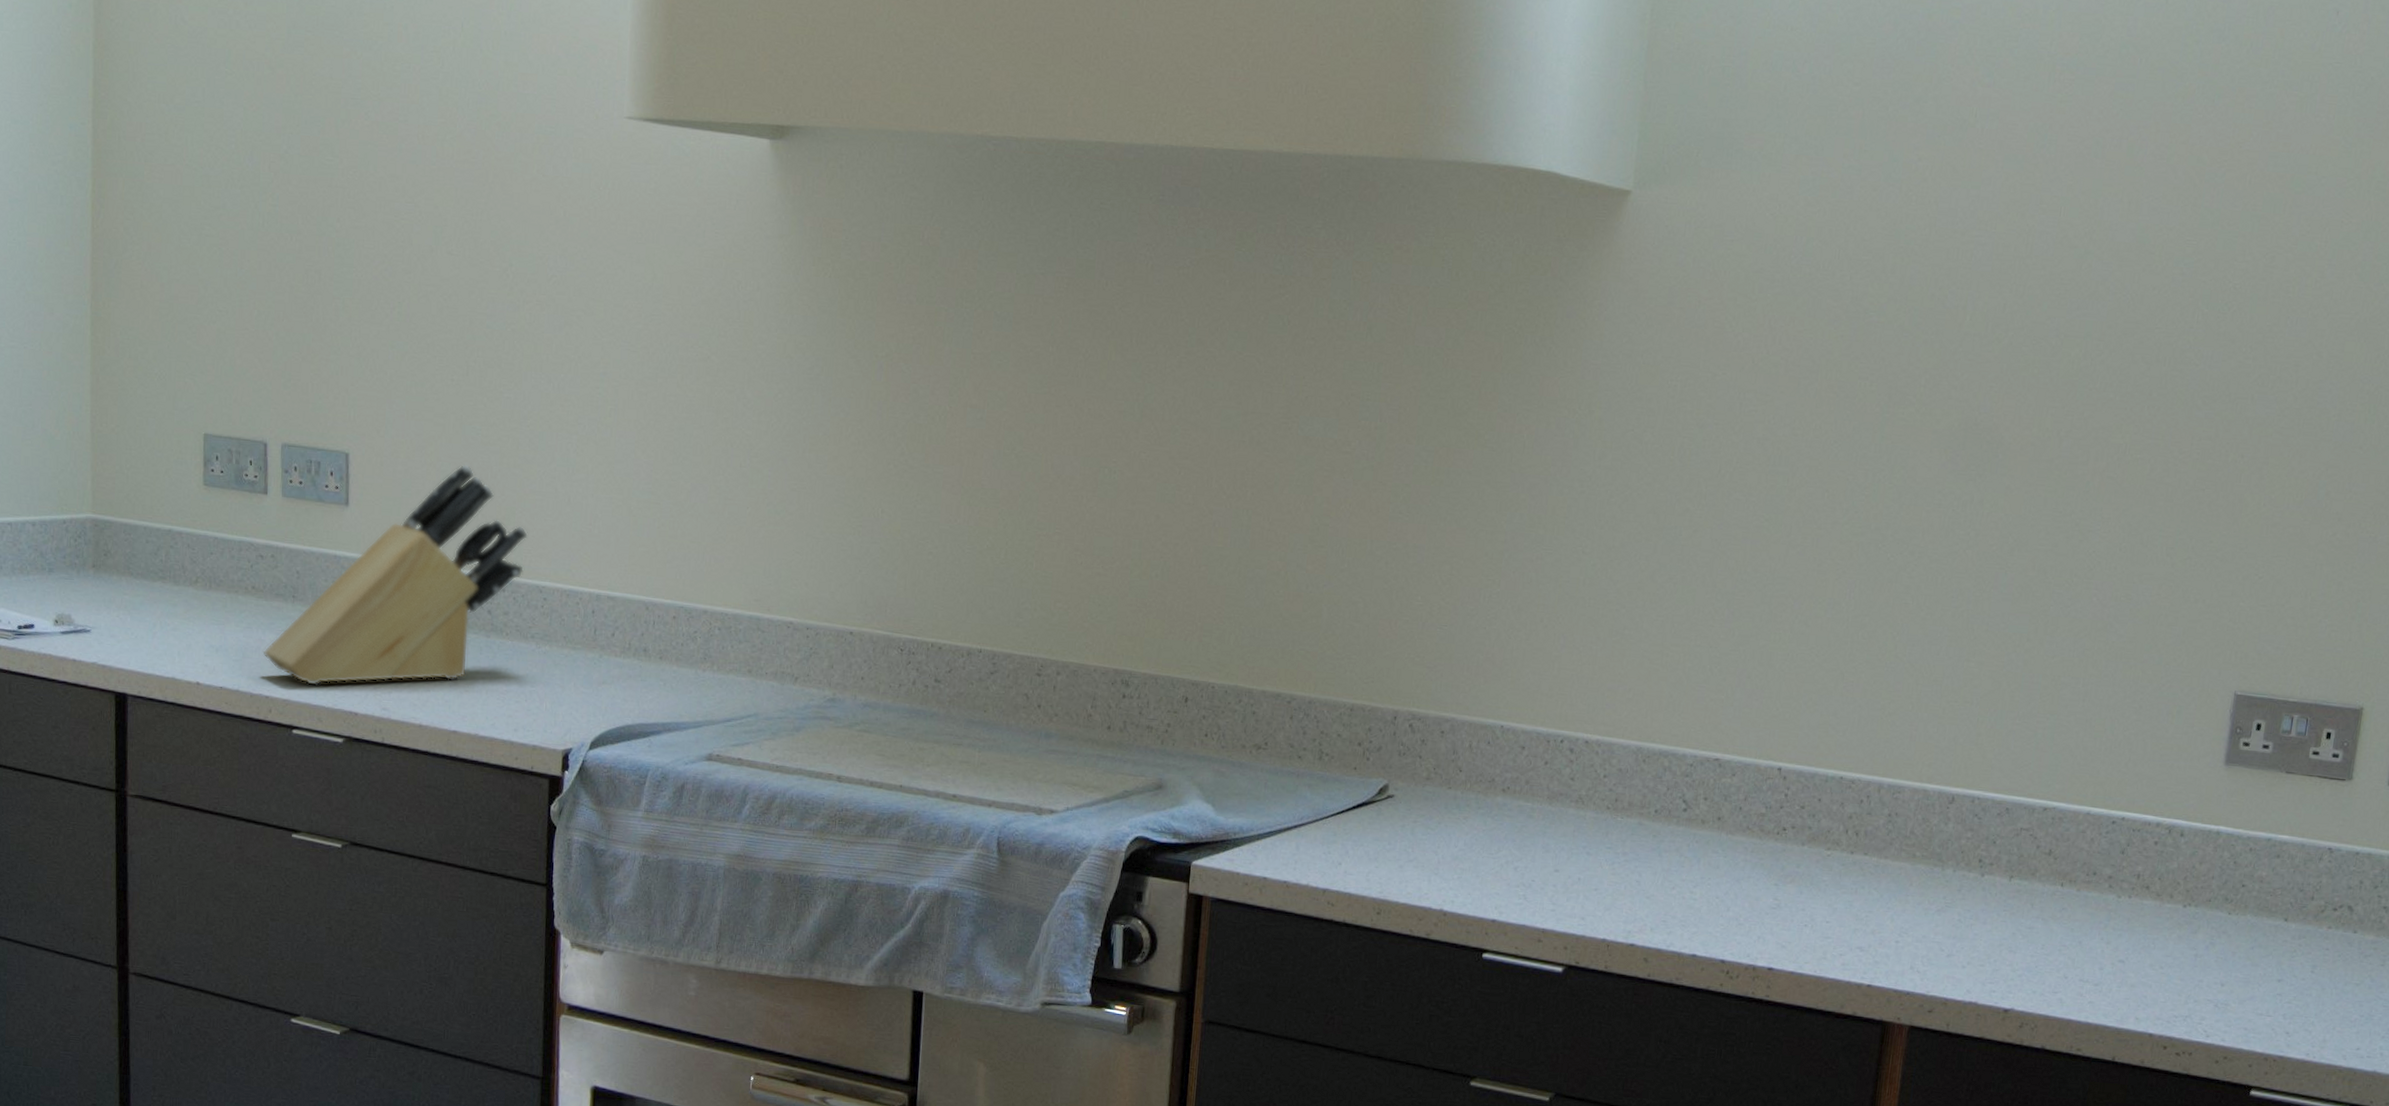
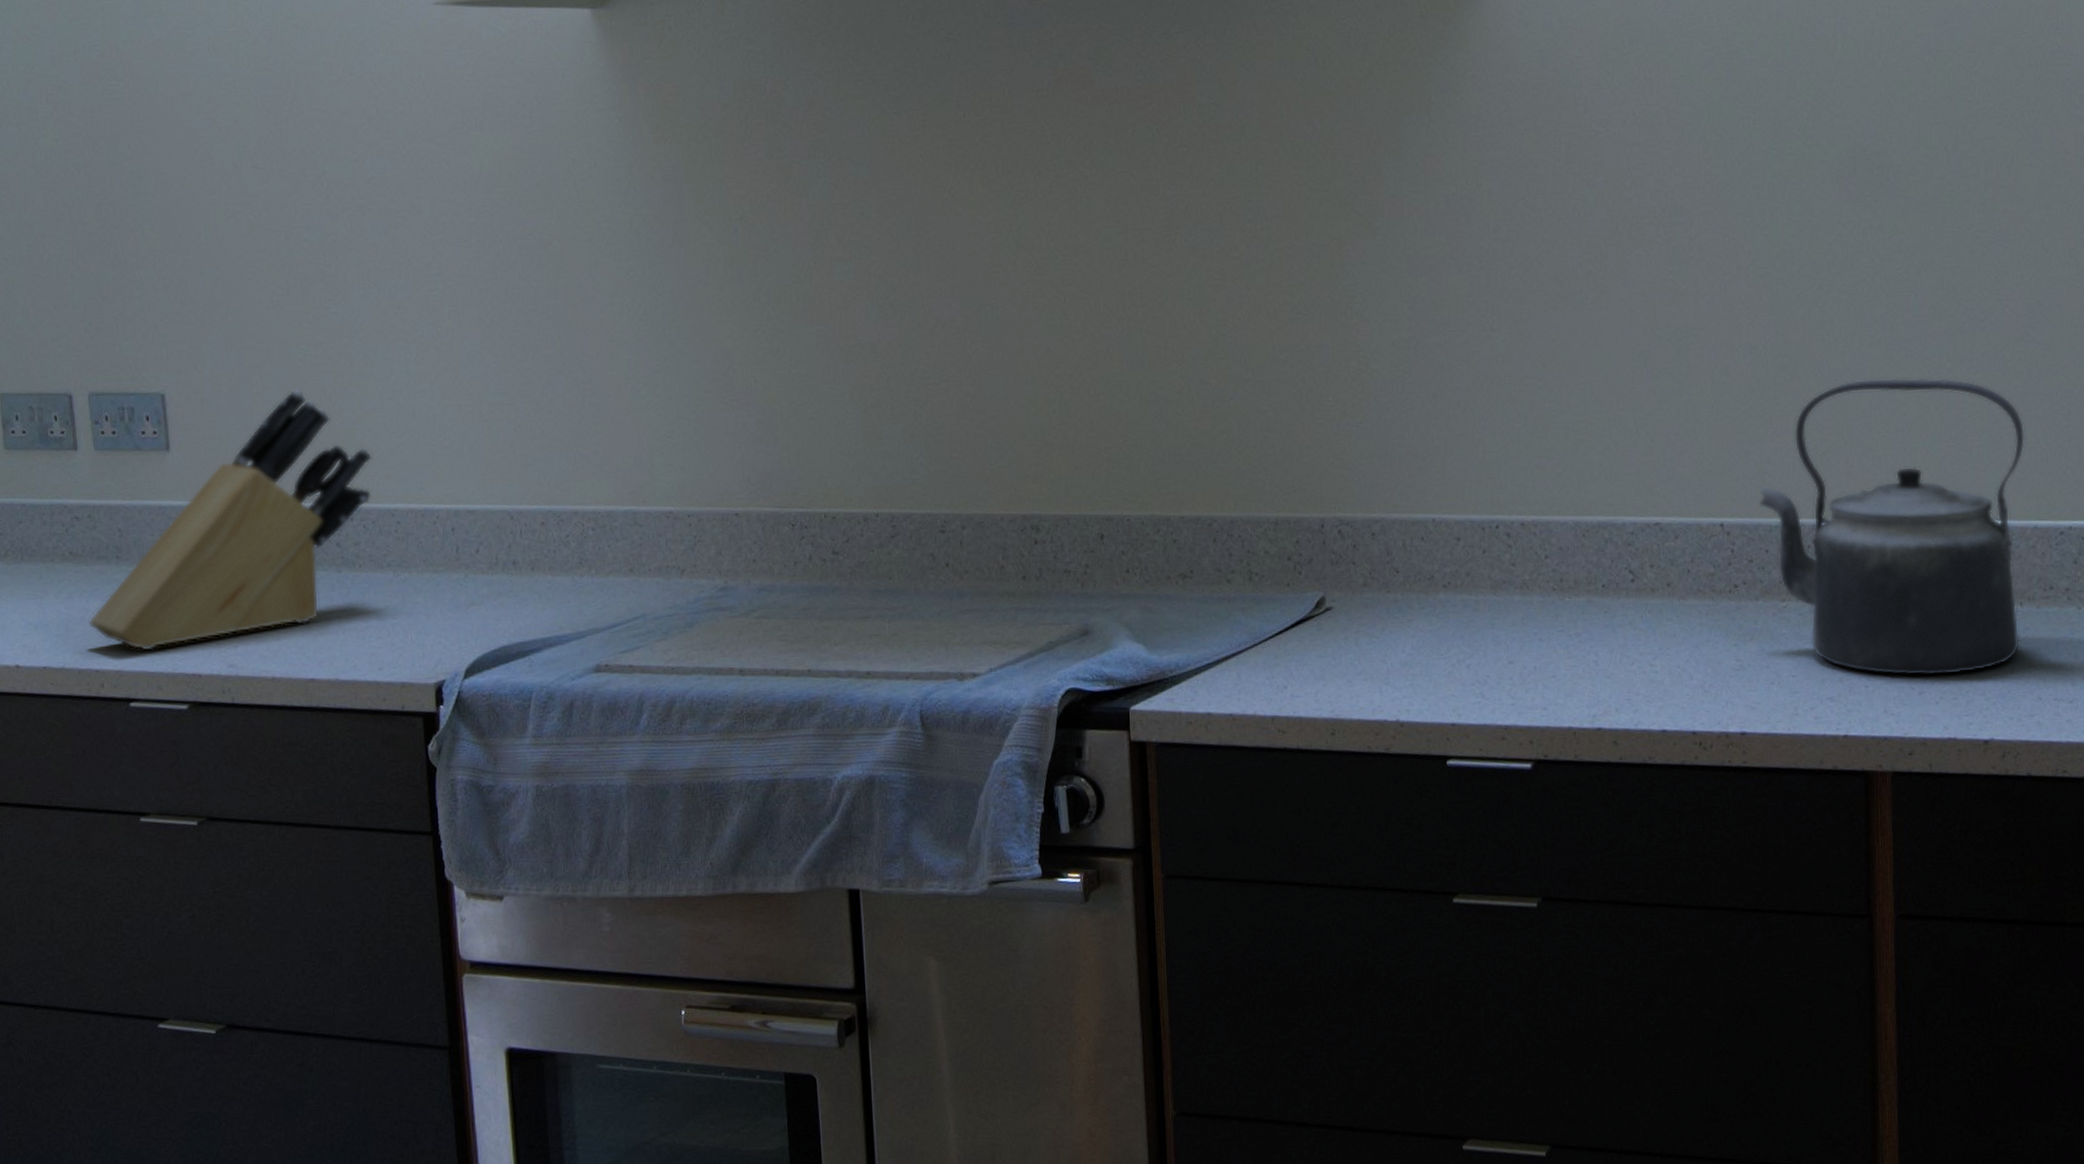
kettle: none [1819,647,2094,944] -> present [1758,378,2026,676]

